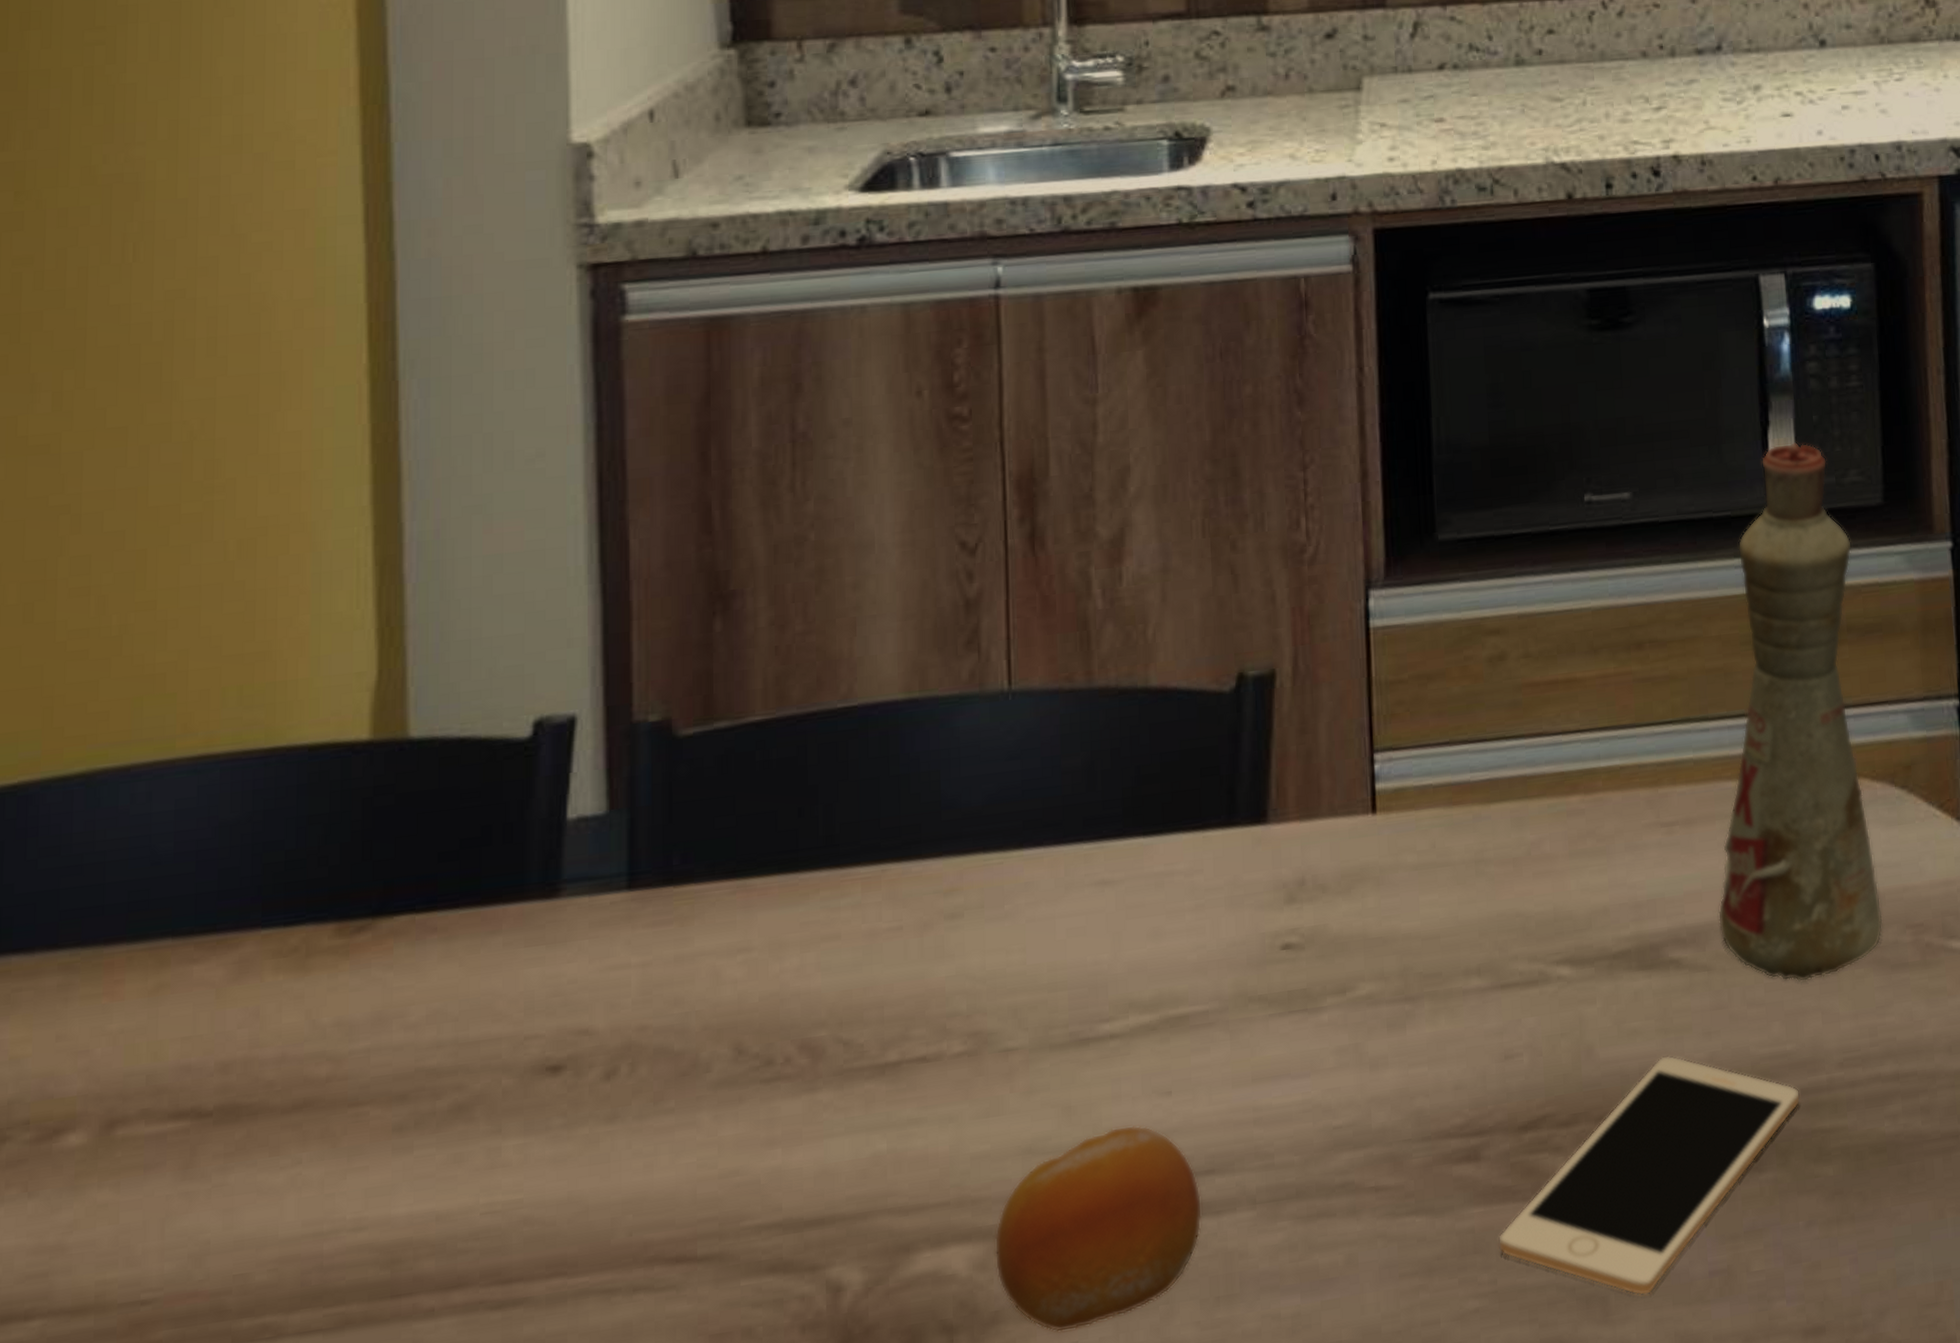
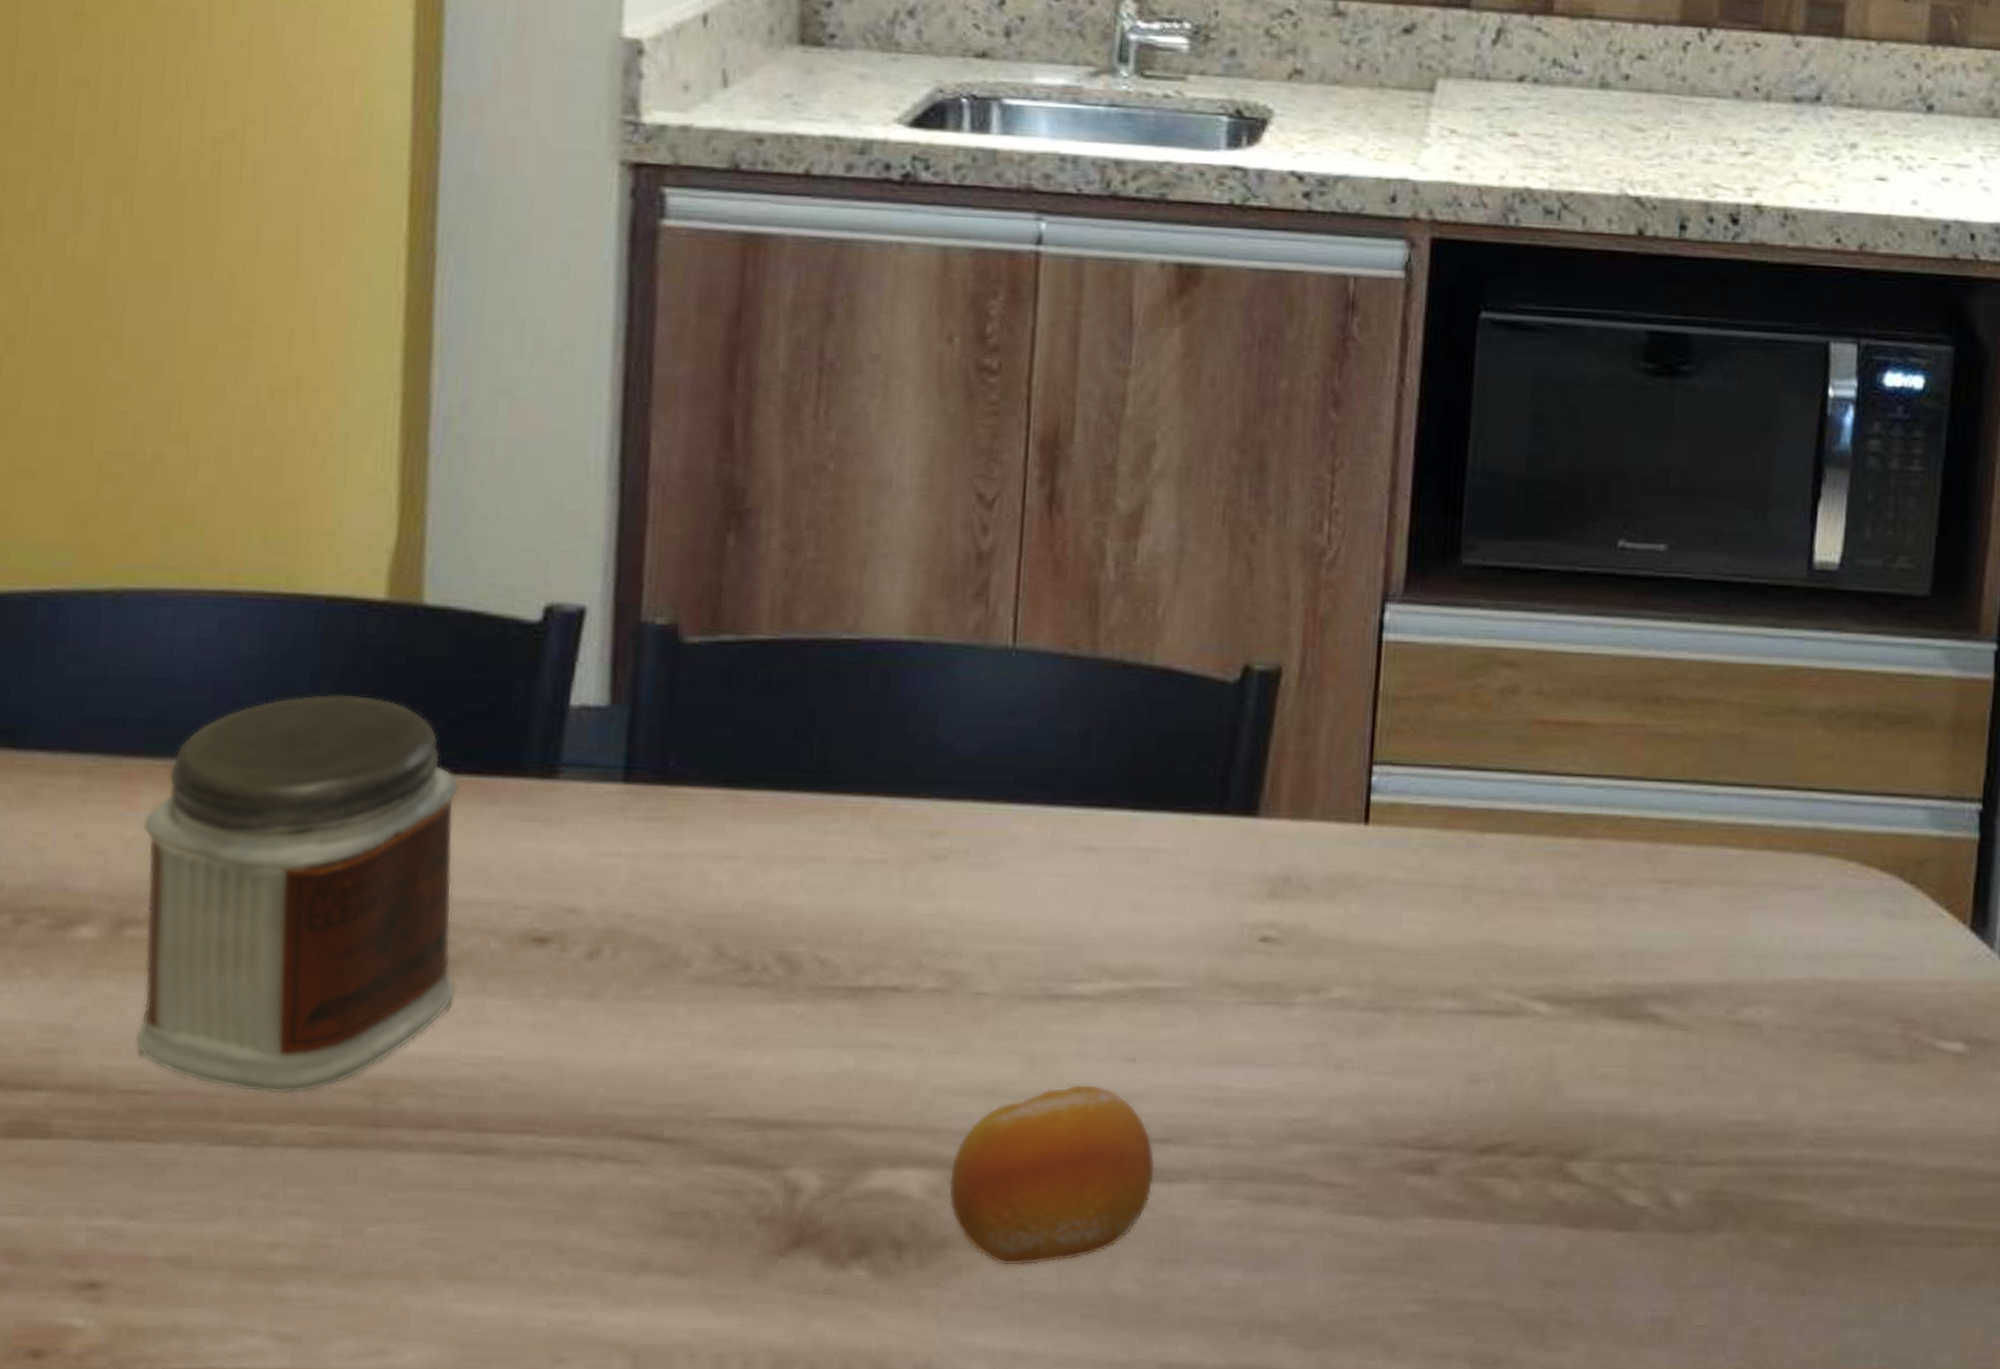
jar: none [129,841,469,1282] -> present [135,694,460,1094]
cell phone: present [1498,1055,1801,1296] -> none [1443,1105,1766,1330]
bottle: present [1718,441,1883,982] -> none [1704,518,1891,1057]

